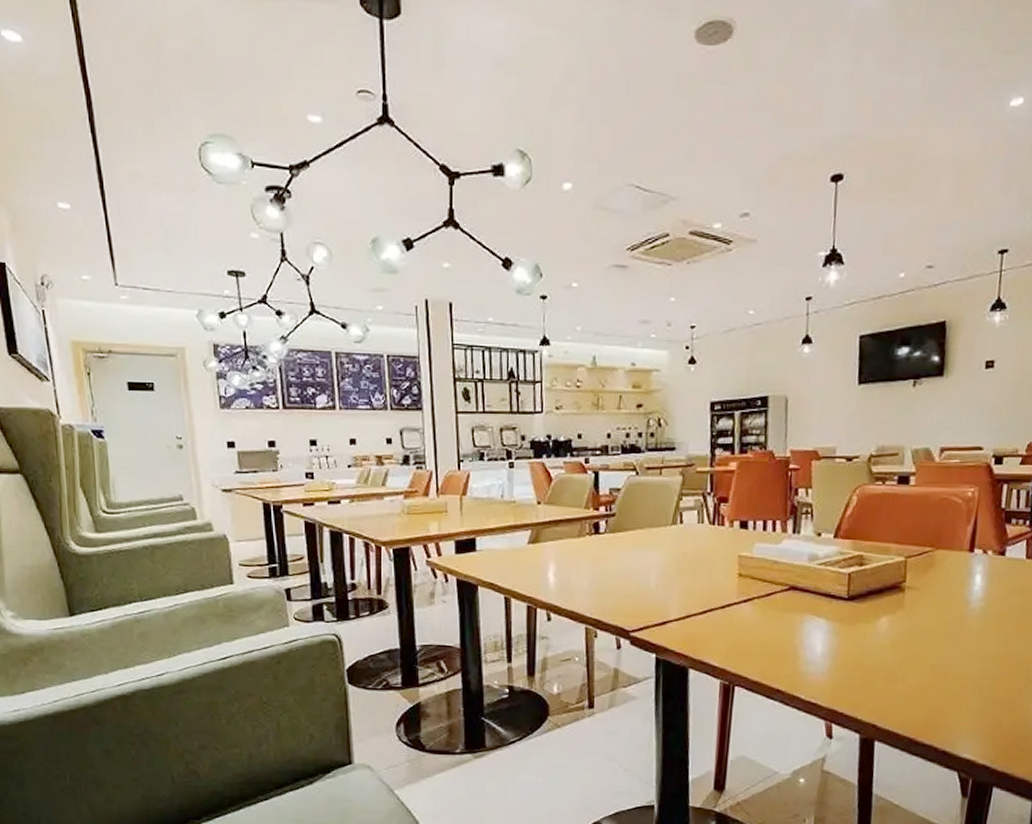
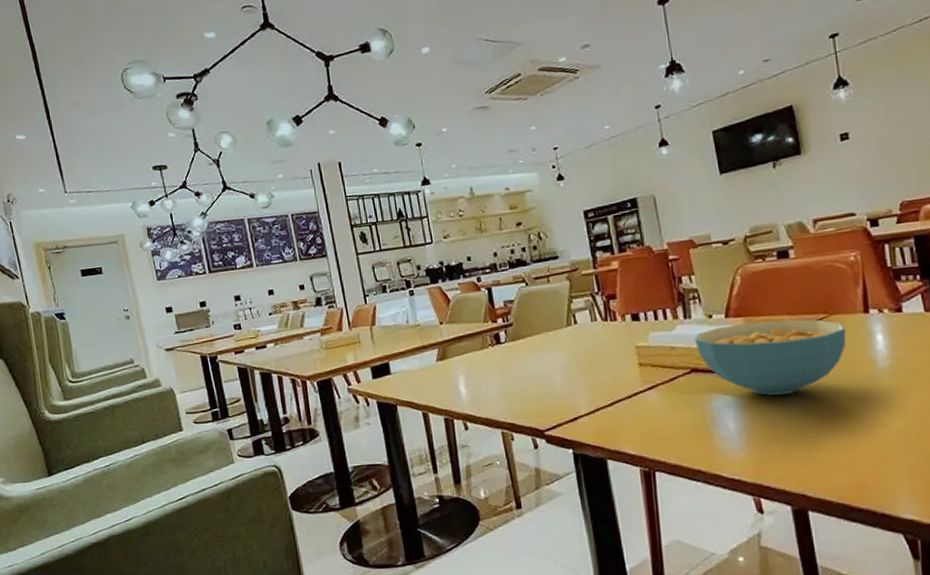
cereal bowl: none [799,546,948,625] -> present [694,319,847,396]

